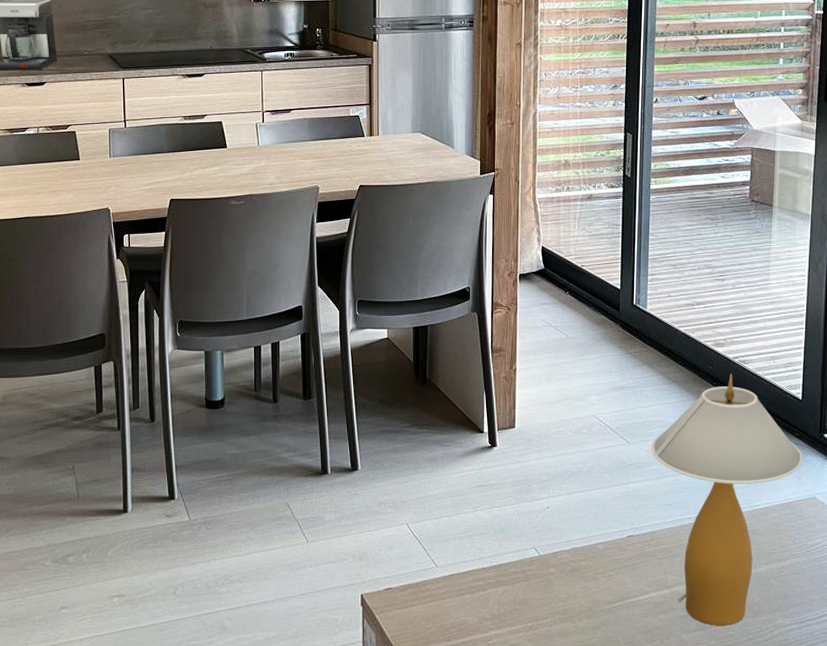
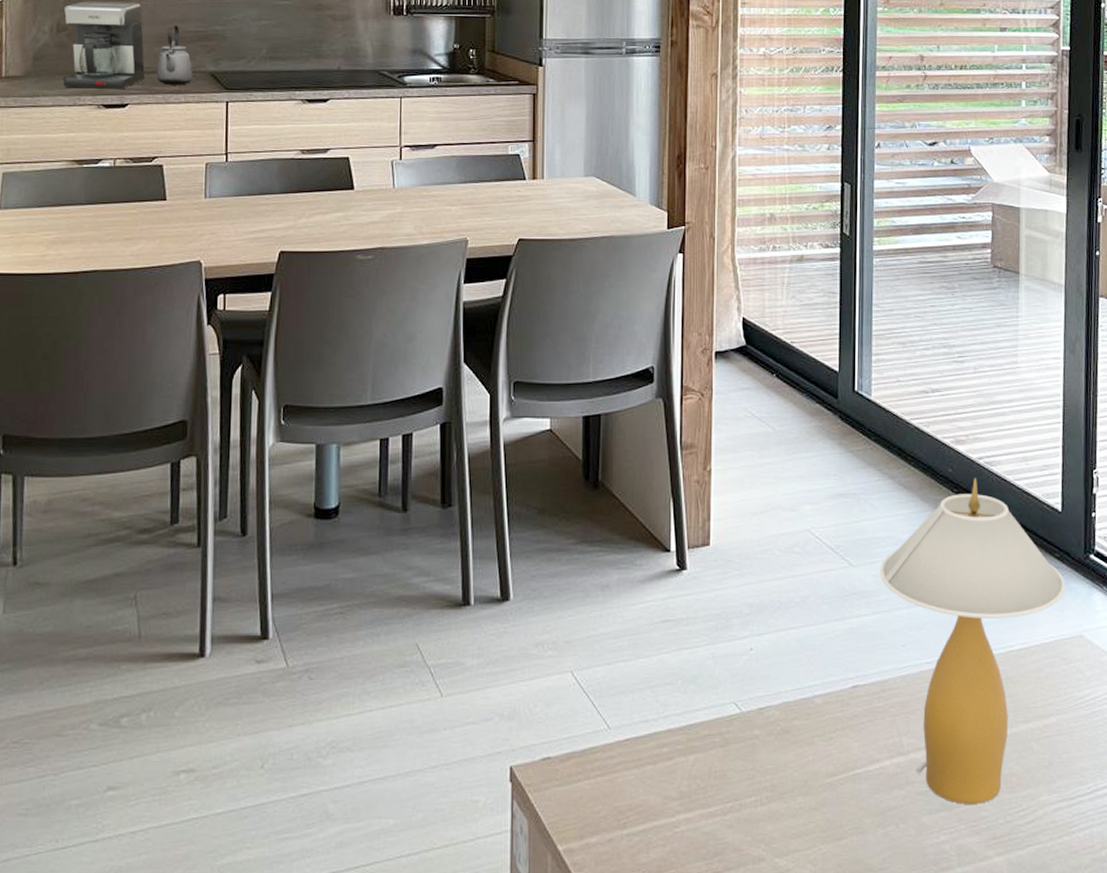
kettle: none [67,15,95,66] -> present [157,25,193,85]

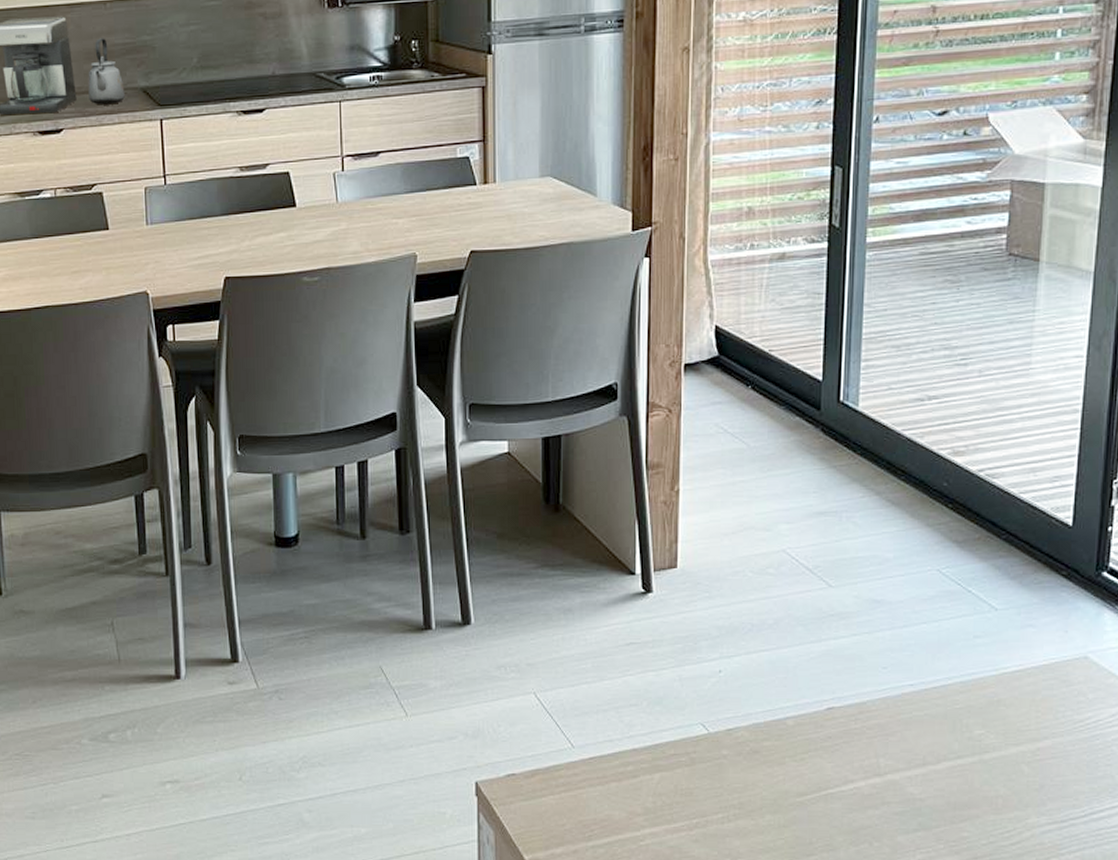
table lamp: present [879,478,1066,804] -> none [860,492,1072,825]

